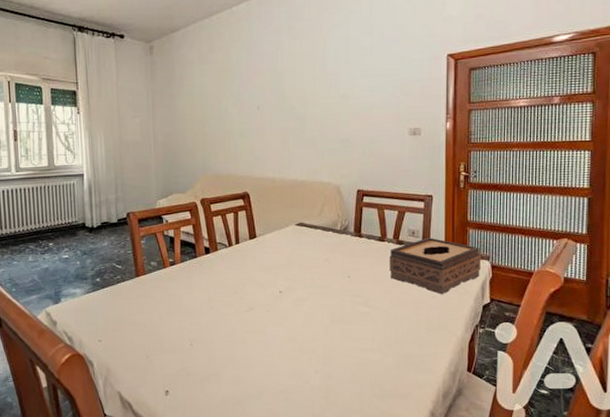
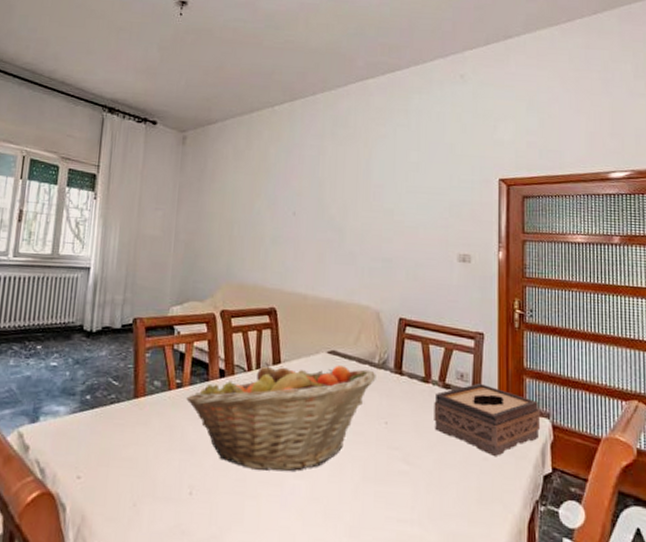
fruit basket: none [179,235,339,322] -> present [186,363,376,472]

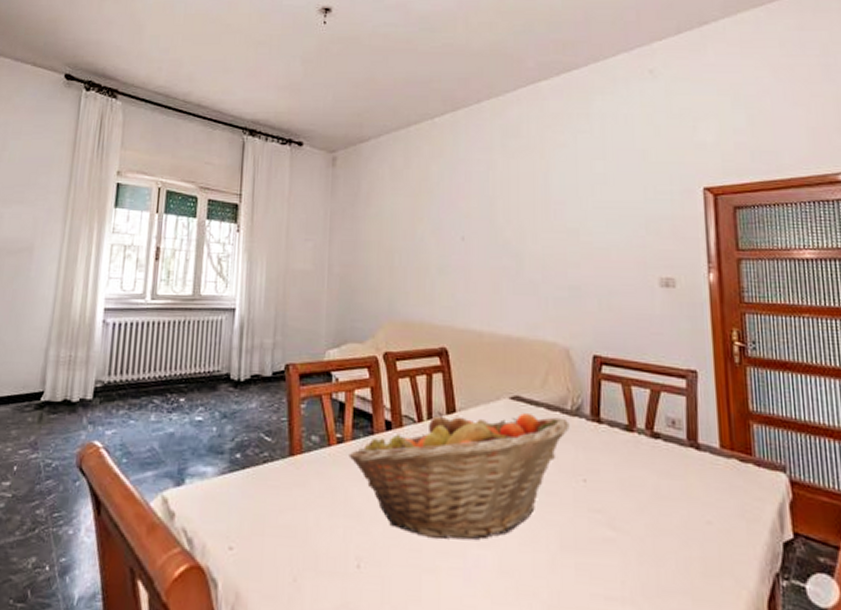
tissue box: present [434,383,540,457] -> none [641,430,774,521]

